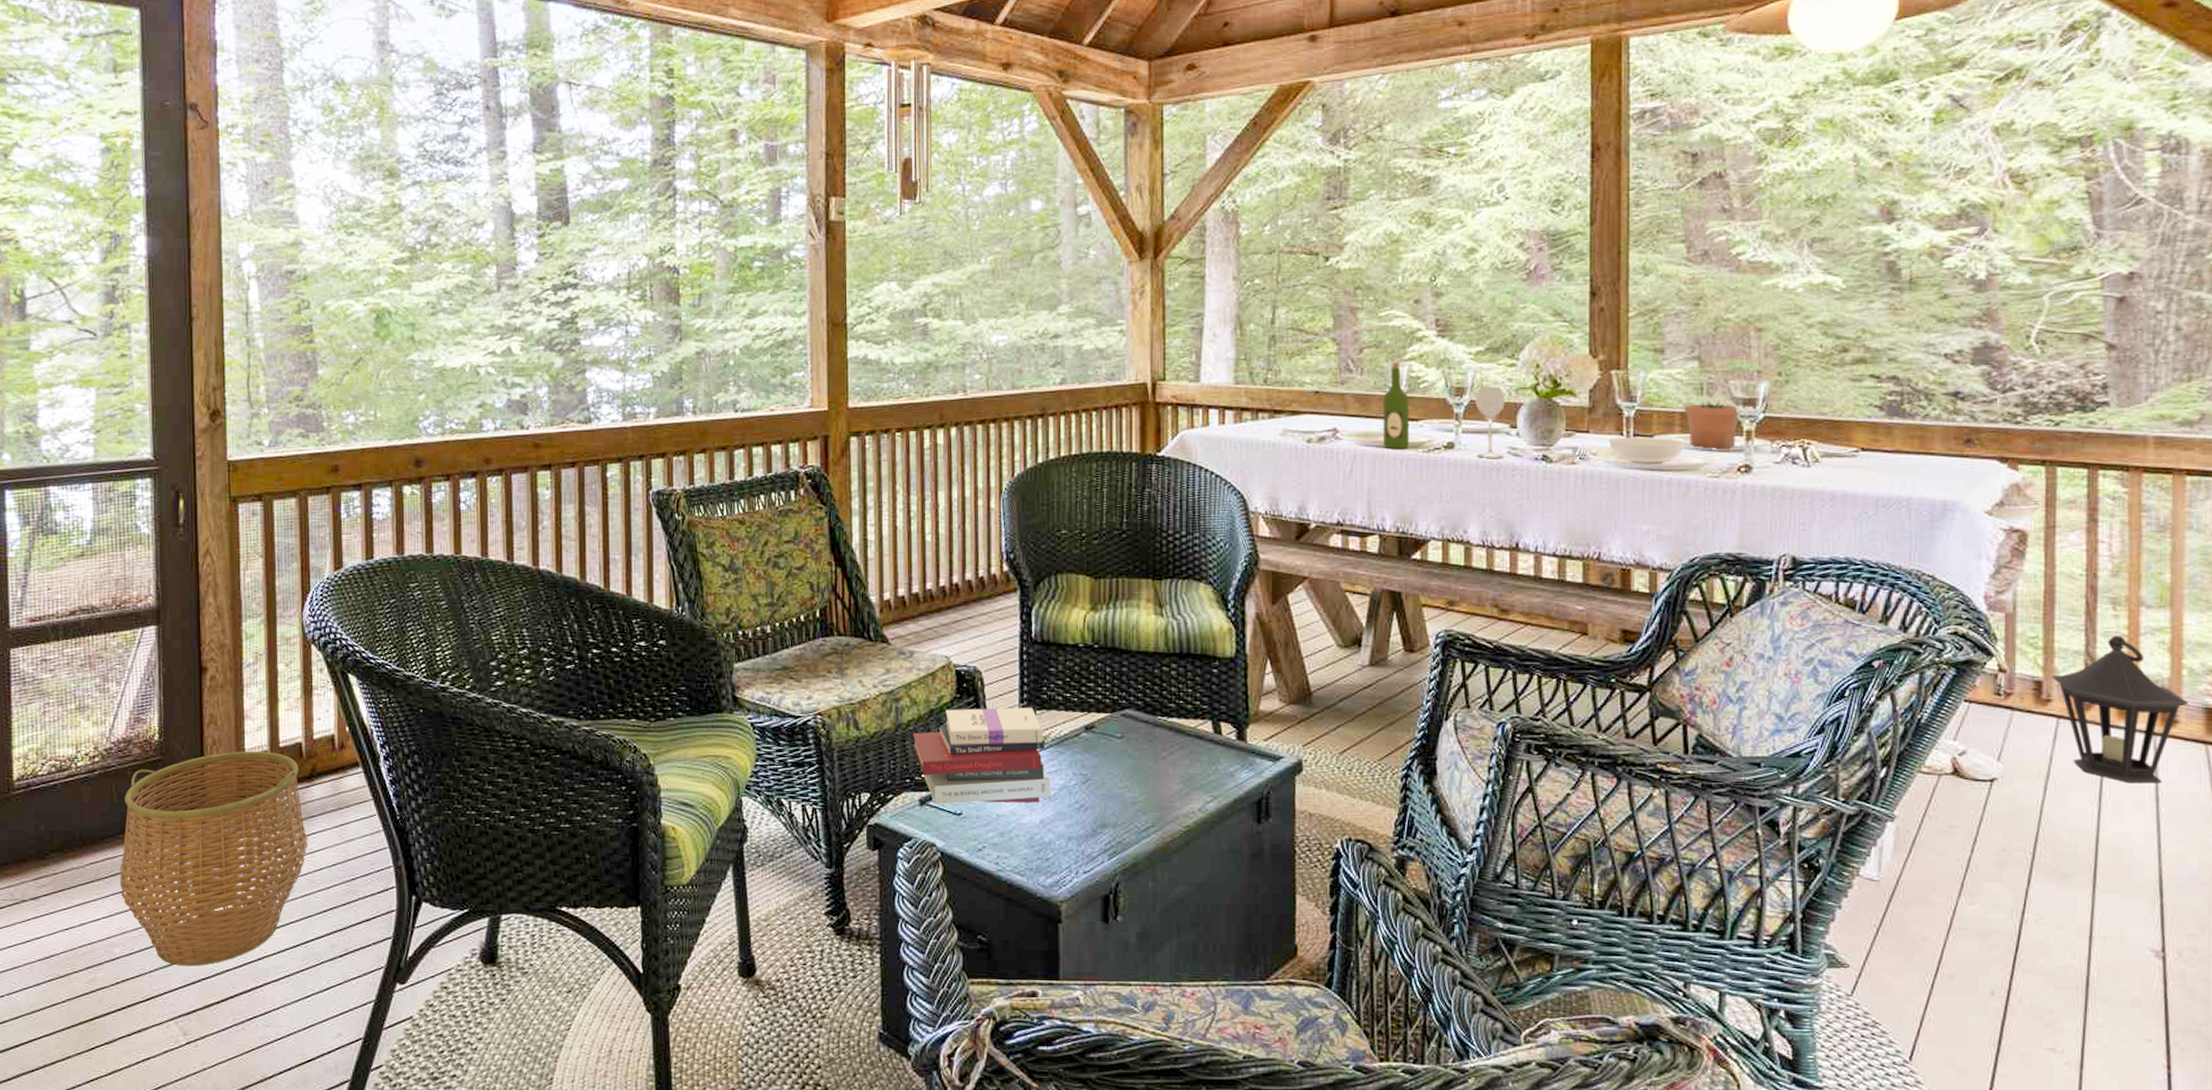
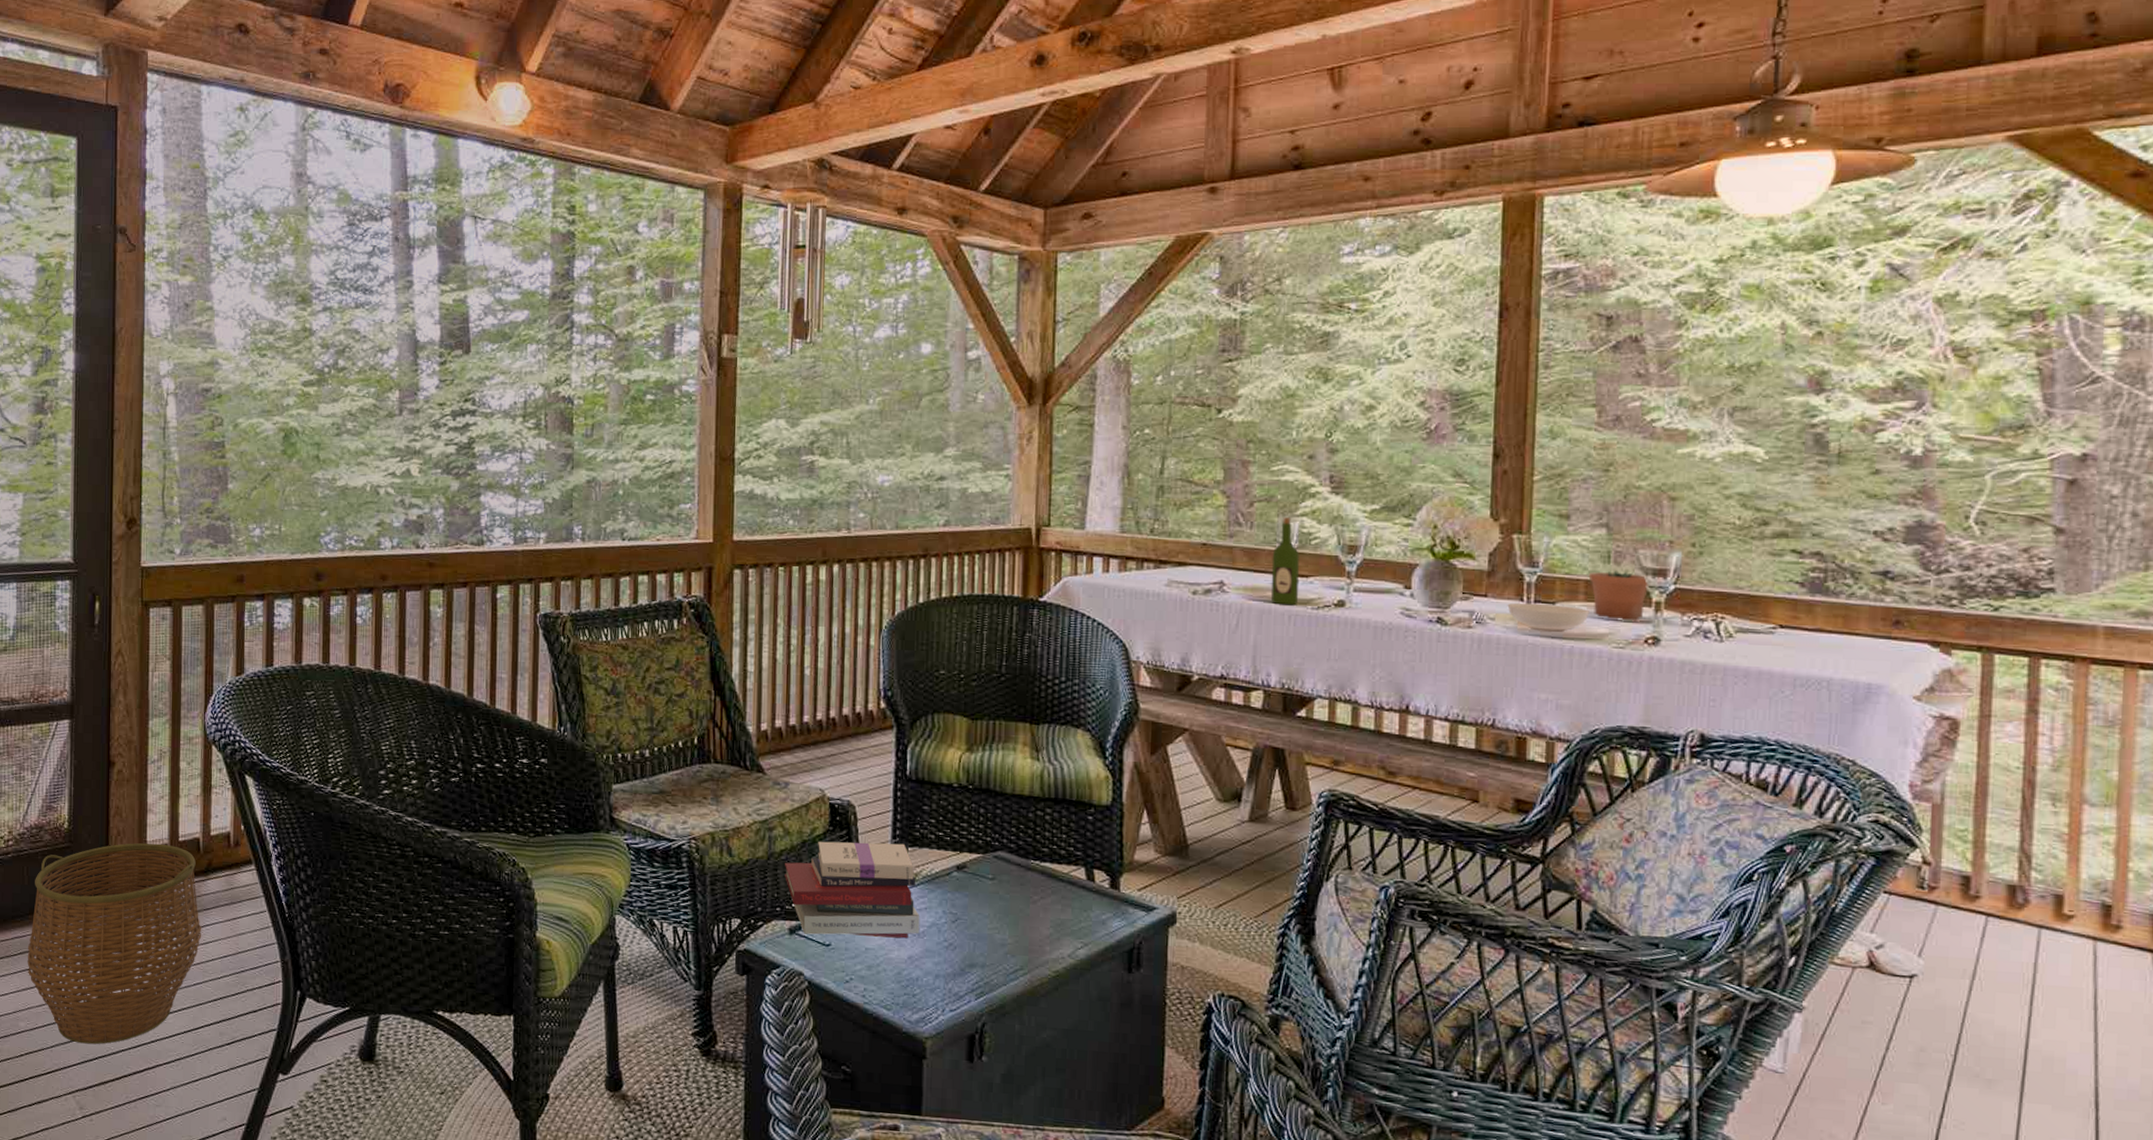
wineglass: present [1474,386,1505,458] -> none [1368,545,1400,619]
lantern: present [2051,635,2188,784] -> none [1980,833,2134,992]

